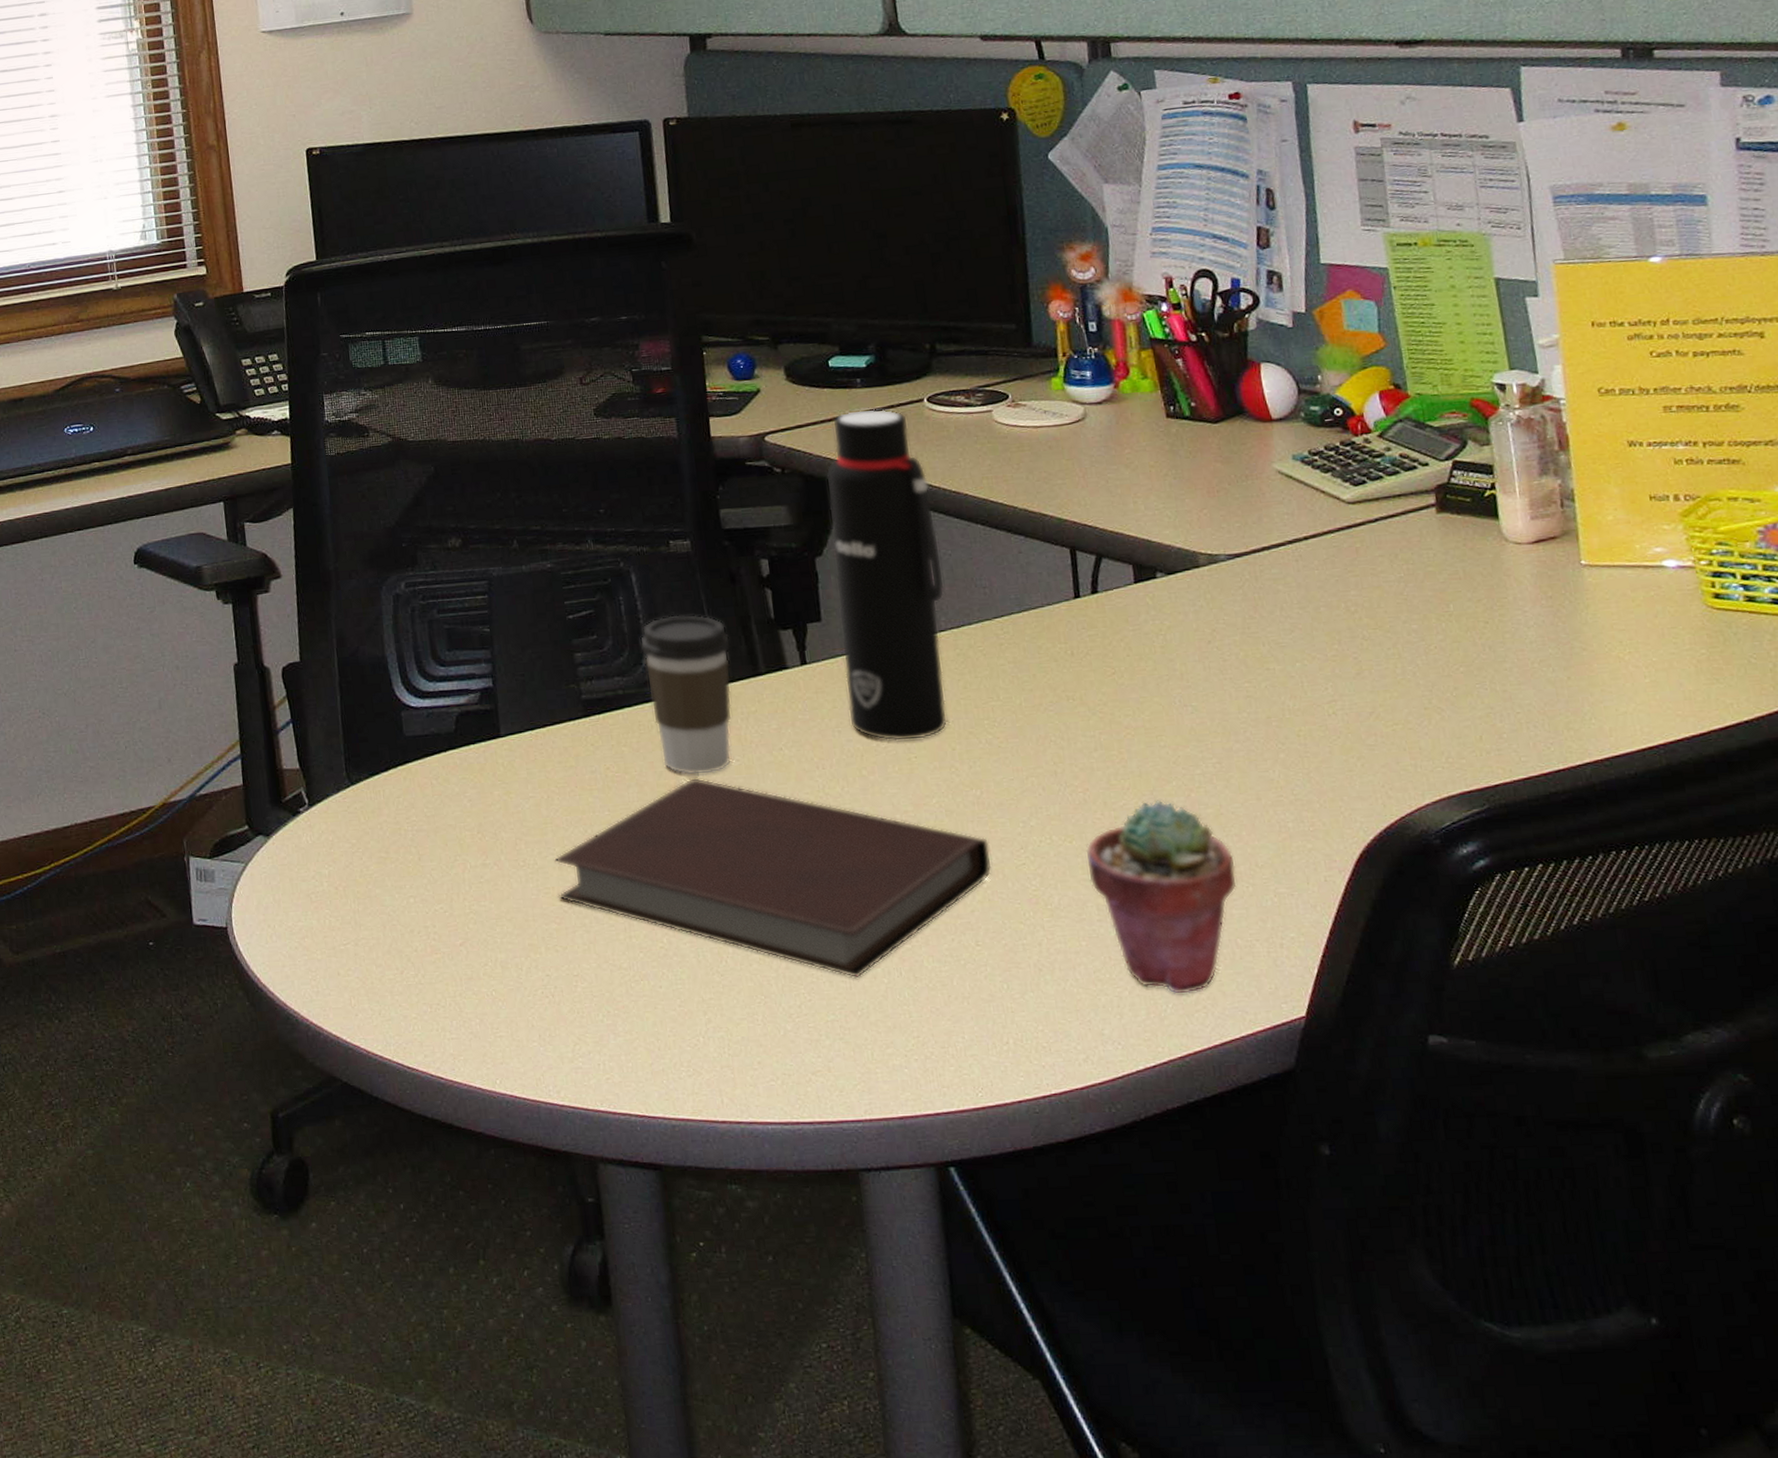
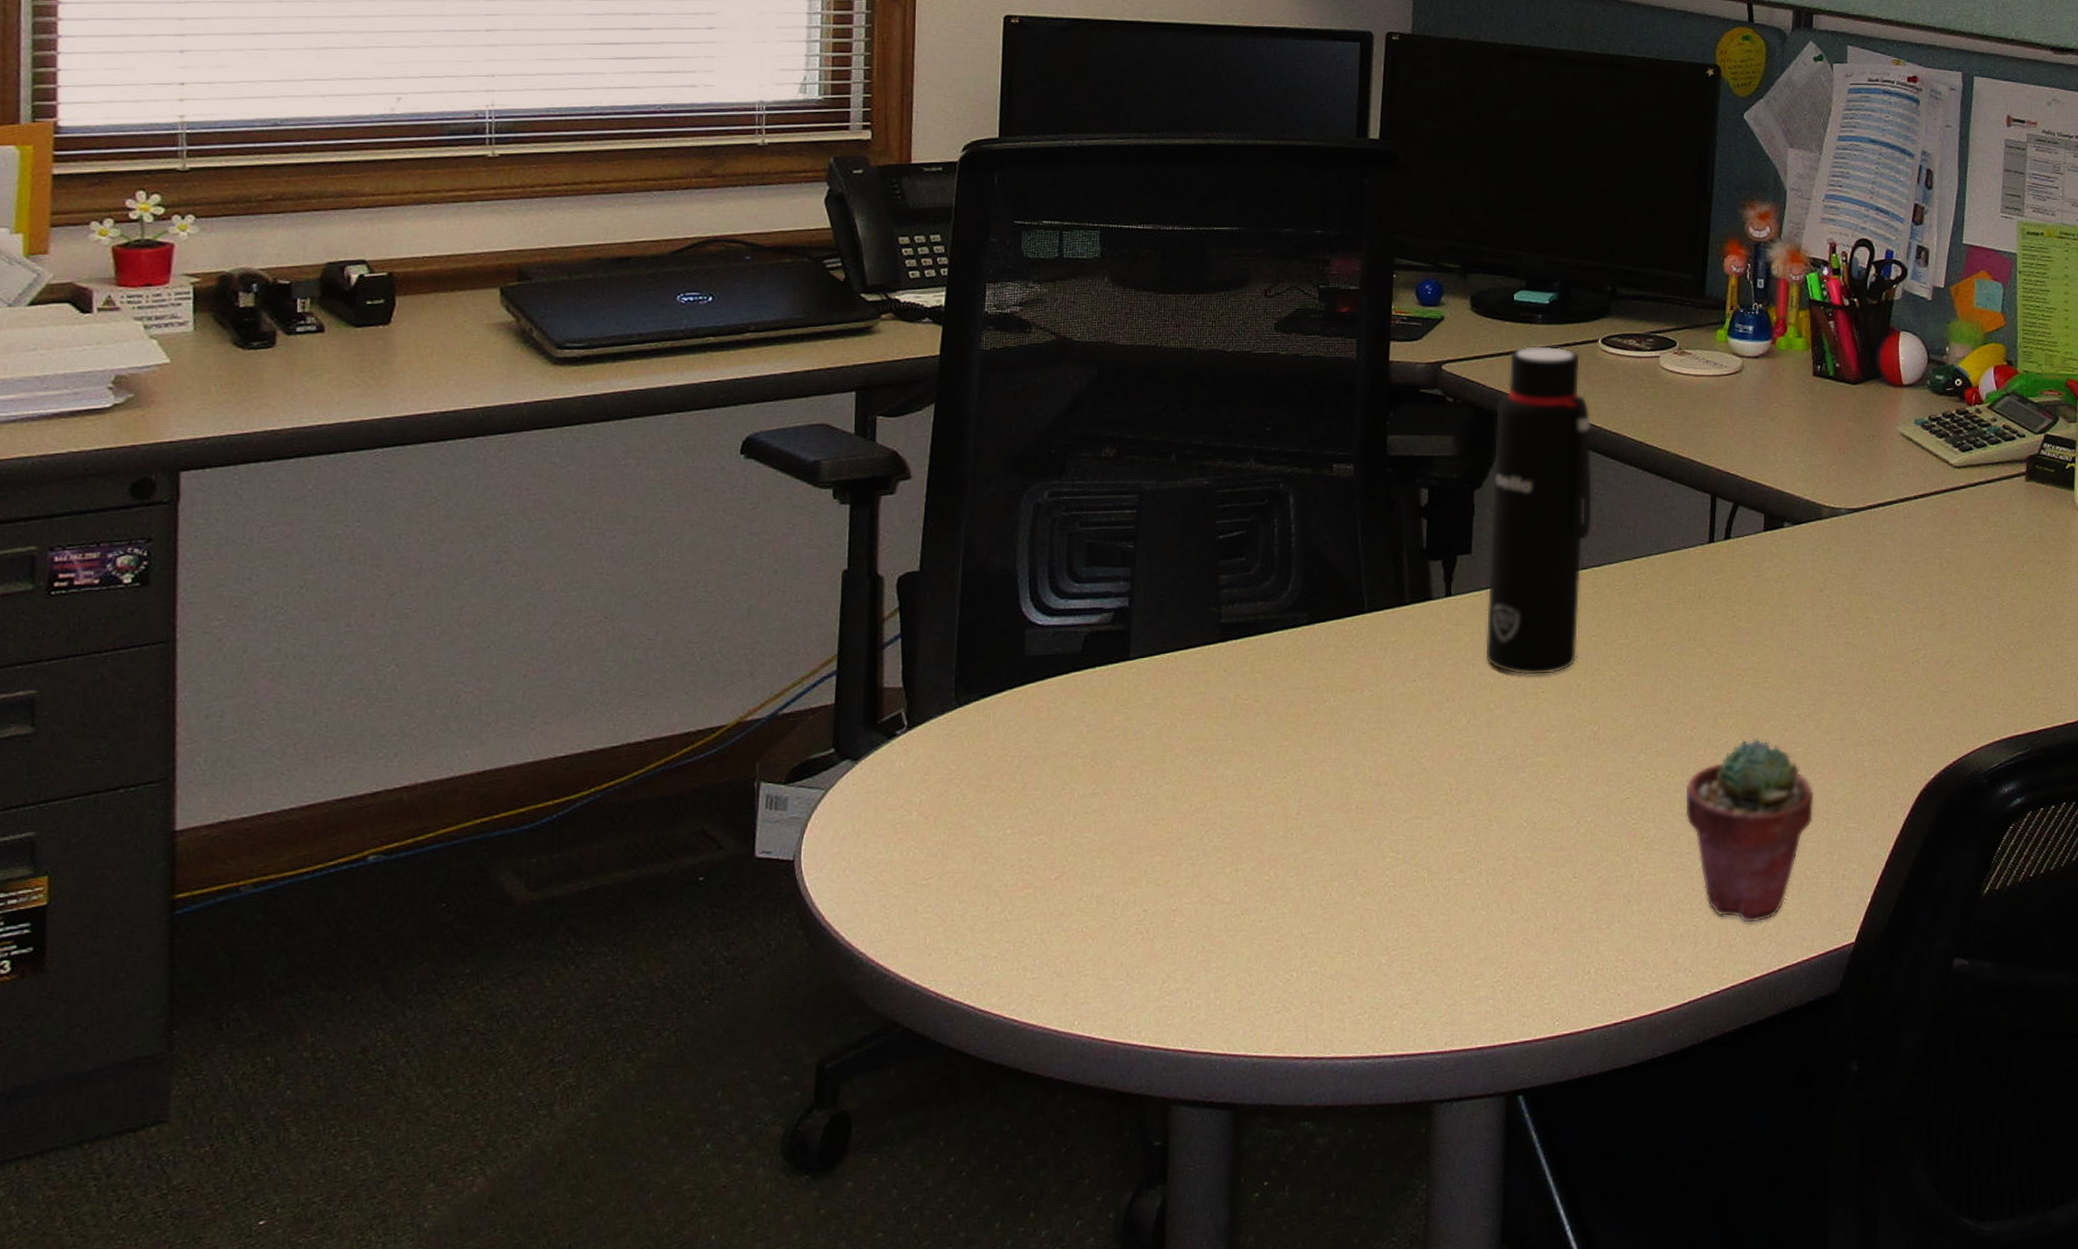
notebook: present [554,777,992,979] -> none [1167,706,1599,911]
coffee cup: present [639,614,732,776] -> none [1288,540,1380,705]

